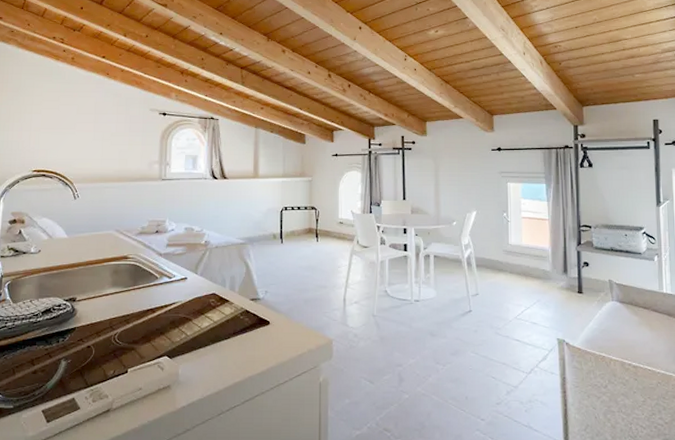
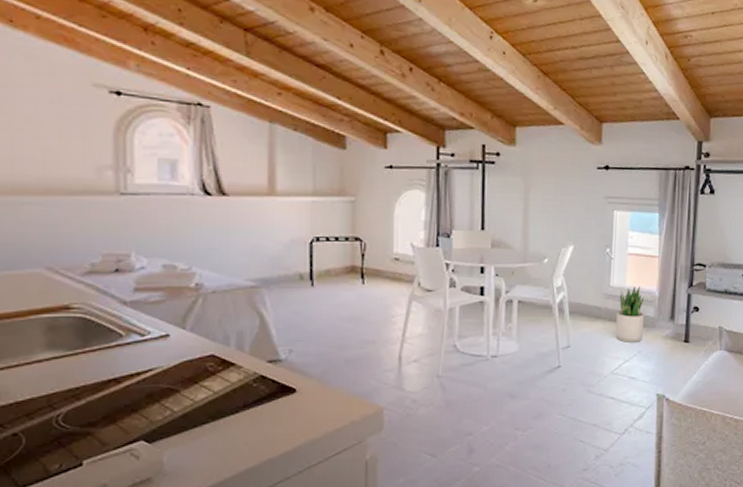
planter: none [516,244,541,293] -> present [616,286,645,344]

